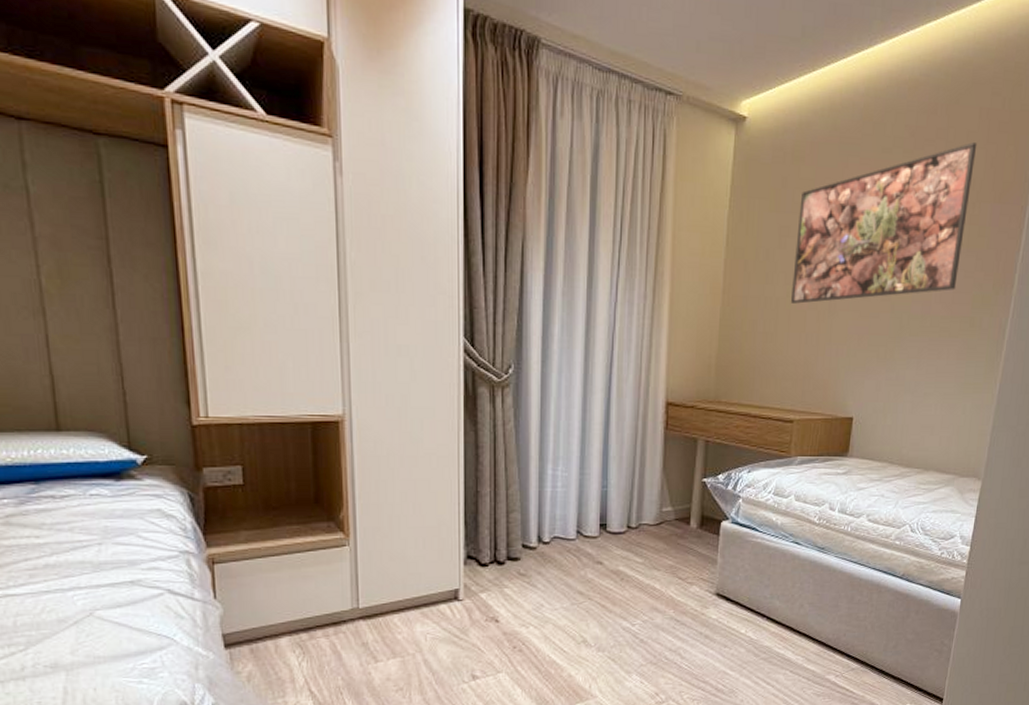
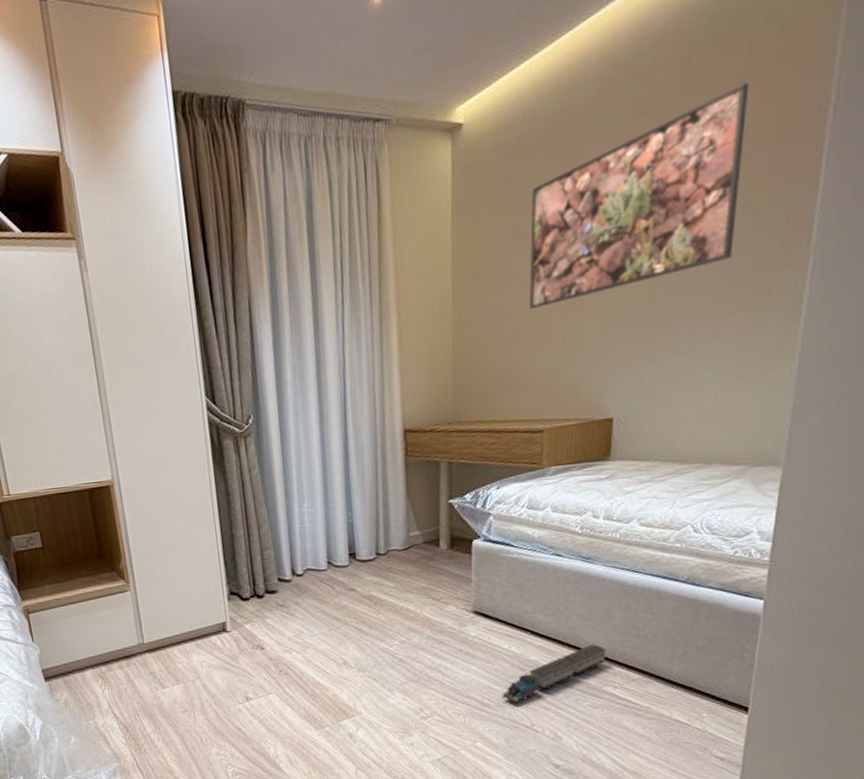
toy train: none [735,633,831,689] -> present [502,644,606,703]

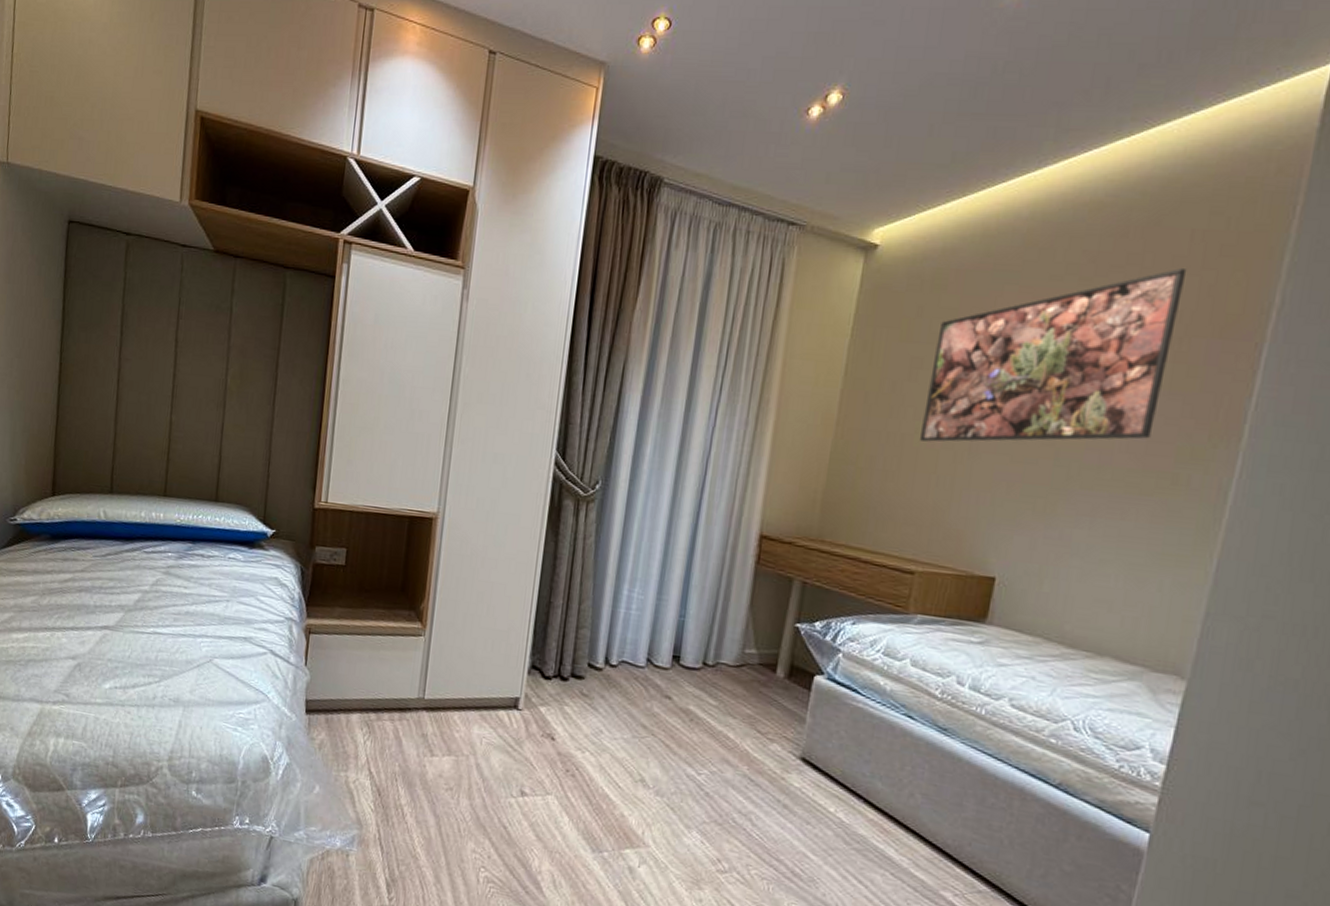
toy train: present [502,644,606,703] -> none [817,834,950,883]

